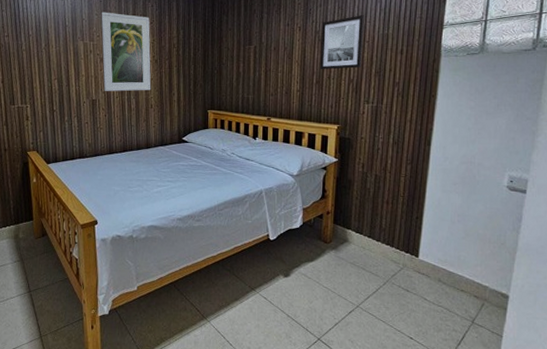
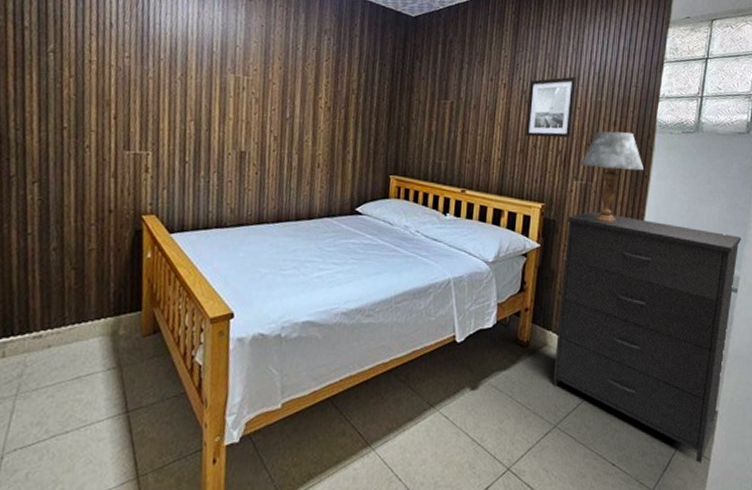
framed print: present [101,11,151,92] -> none [257,39,325,145]
dresser: none [354,129,529,339] -> present [552,211,741,463]
table lamp: none [371,59,430,138] -> present [581,131,644,223]

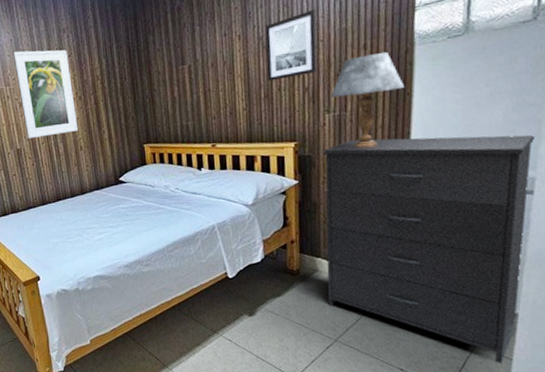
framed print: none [257,39,325,145] -> present [13,50,79,138]

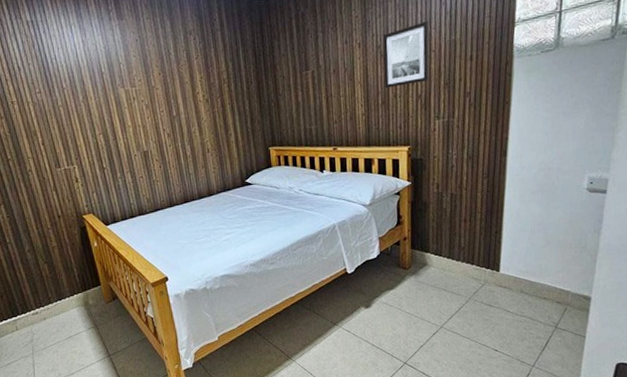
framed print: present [13,50,79,138] -> none [139,51,206,140]
dresser: present [323,135,534,363] -> none [433,141,609,341]
table lamp: present [331,52,404,149] -> none [441,64,504,152]

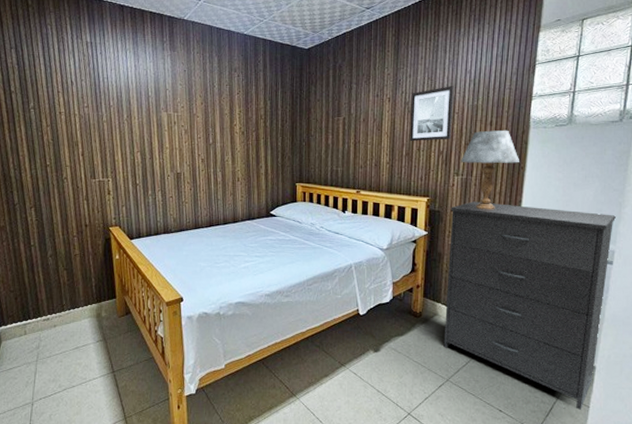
dresser: none [433,141,609,341] -> present [443,201,616,410]
table lamp: none [441,64,504,152] -> present [461,130,519,210]

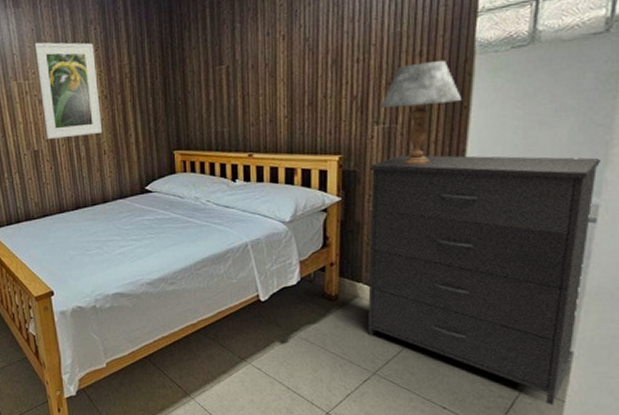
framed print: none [185,81,238,164] -> present [34,42,103,139]
wall art: present [410,86,454,142] -> none [312,10,369,88]

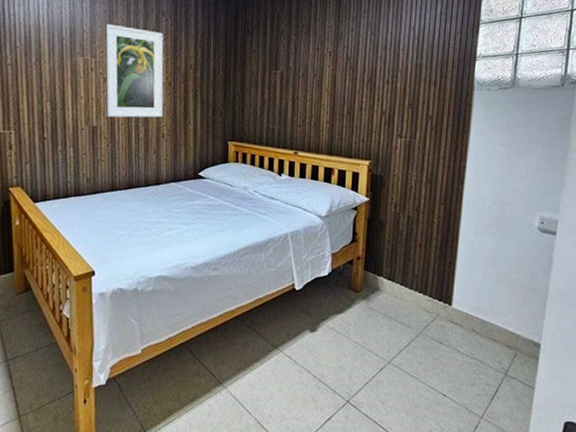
dresser: present [367,155,600,405] -> none [385,166,558,392]
table lamp: present [381,61,461,165] -> none [404,90,463,176]

